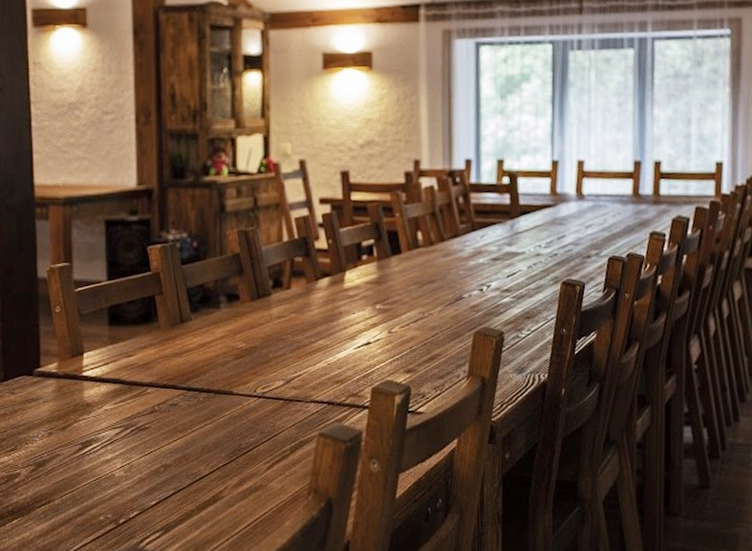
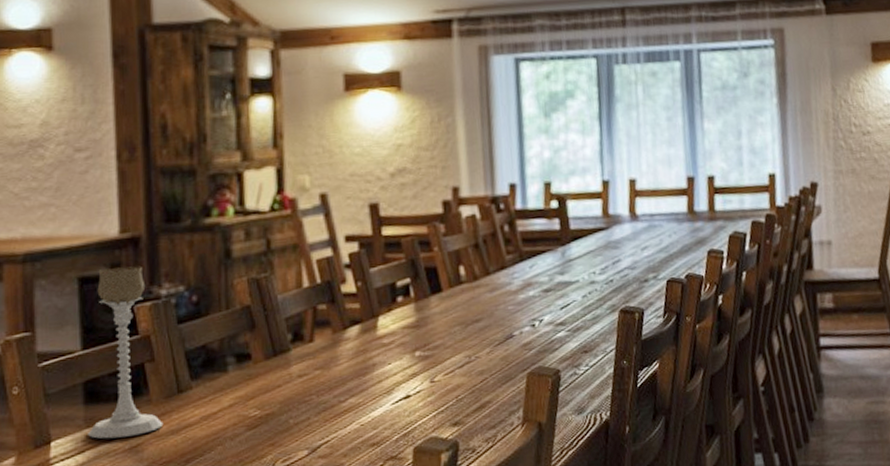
candle holder: none [111,213,169,355] -> present [88,266,164,439]

